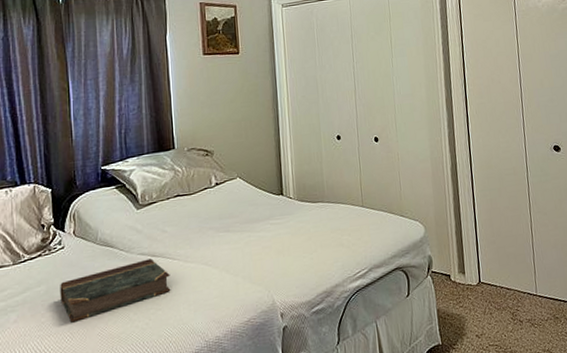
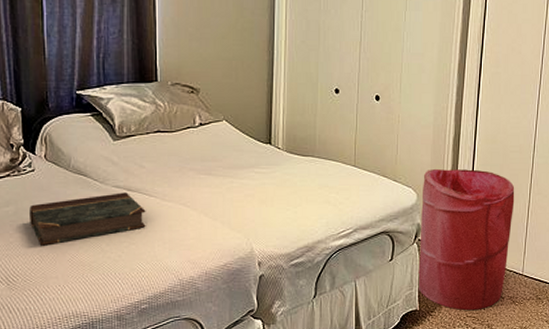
laundry hamper: none [428,196,521,340] -> present [417,168,515,311]

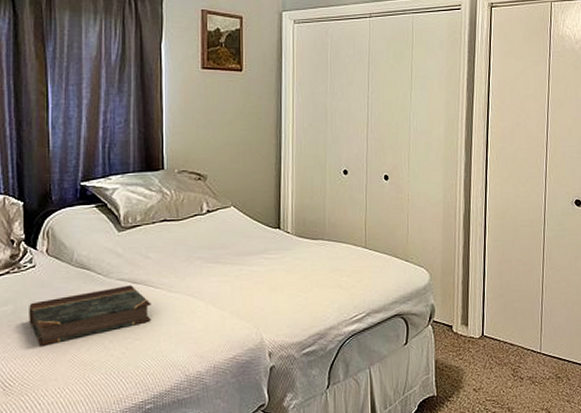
laundry hamper: present [417,168,515,311] -> none [433,246,528,394]

